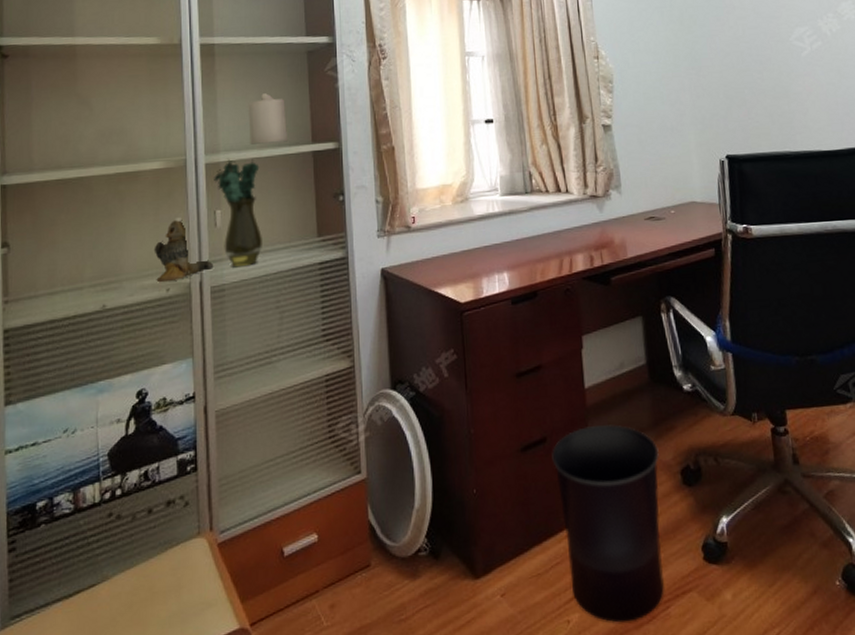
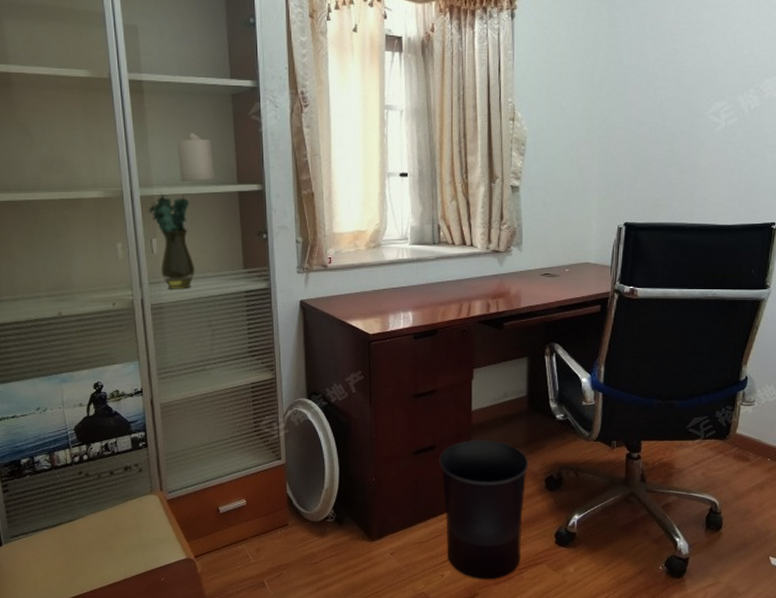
figurine: present [154,220,214,283] -> none [99,245,153,298]

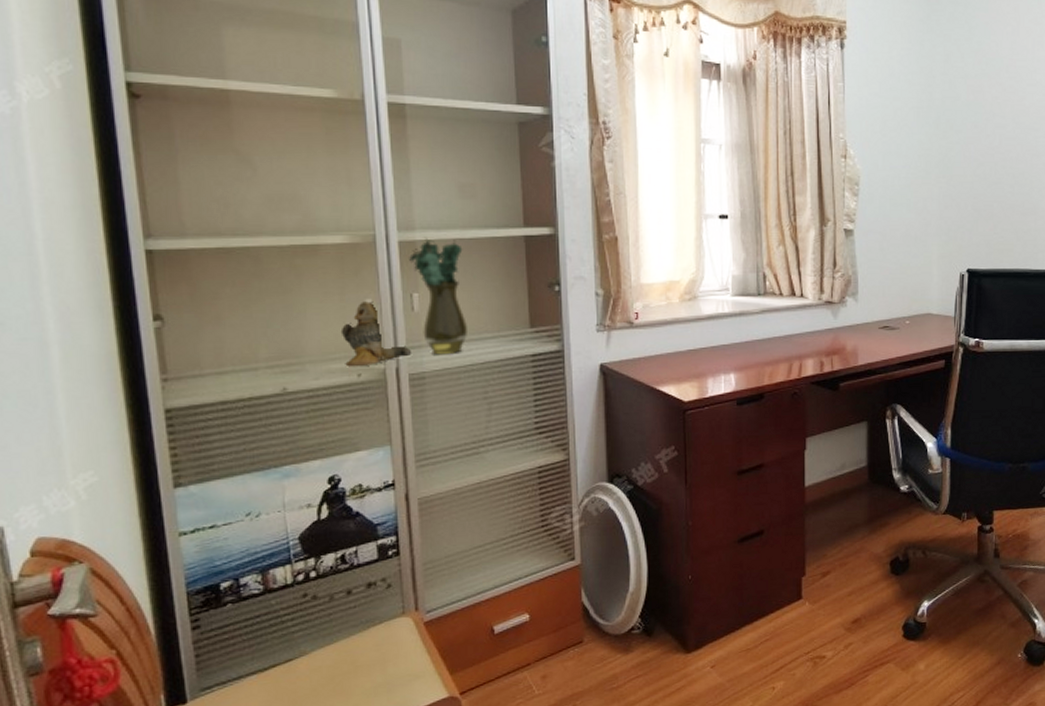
figurine: none [99,245,153,298] -> present [340,301,412,367]
candle: present [177,133,216,181] -> none [448,167,497,223]
waste bin: present [439,440,529,580] -> none [768,520,871,689]

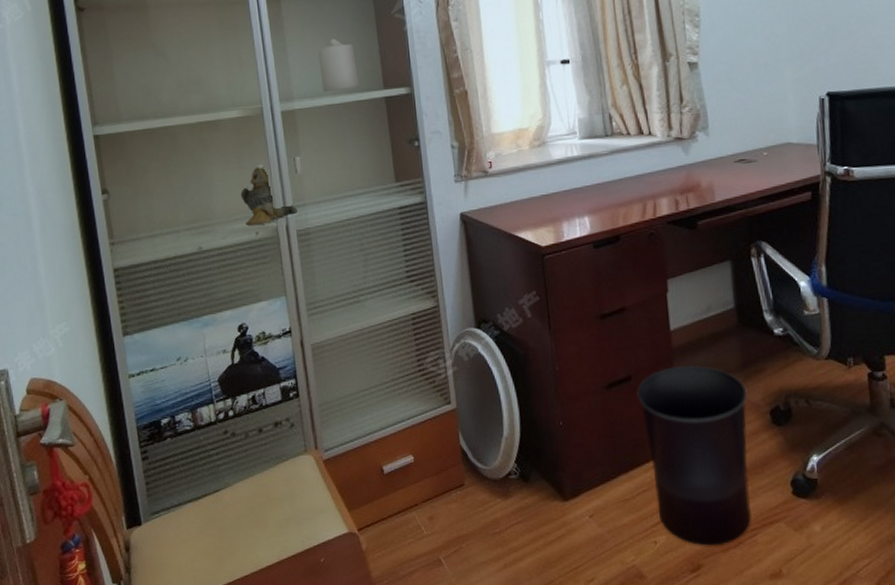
vase: present [409,237,469,355] -> none [290,105,344,212]
candle: none [448,167,497,223] -> present [317,39,361,91]
waste bin: none [768,520,871,689] -> present [637,365,751,546]

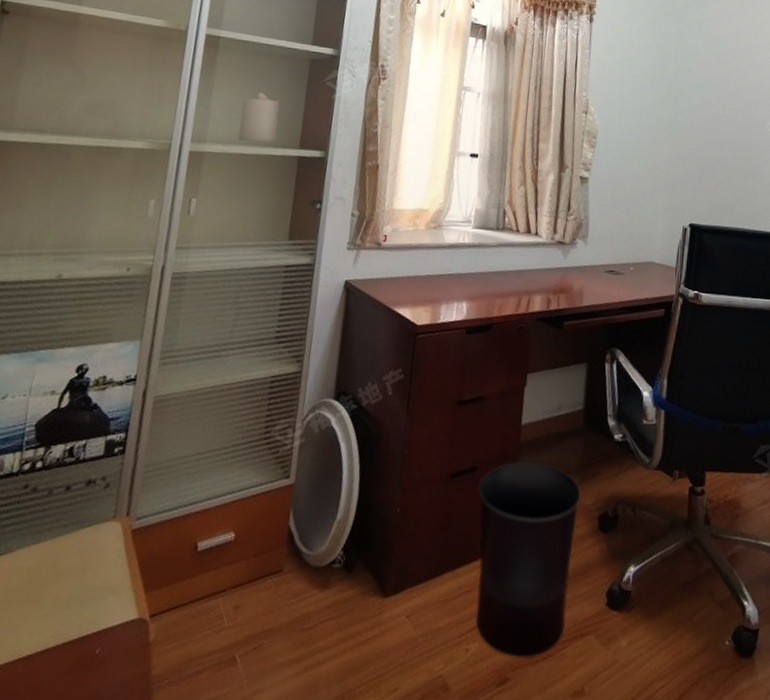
figurine: present [240,167,298,227] -> none [118,202,180,262]

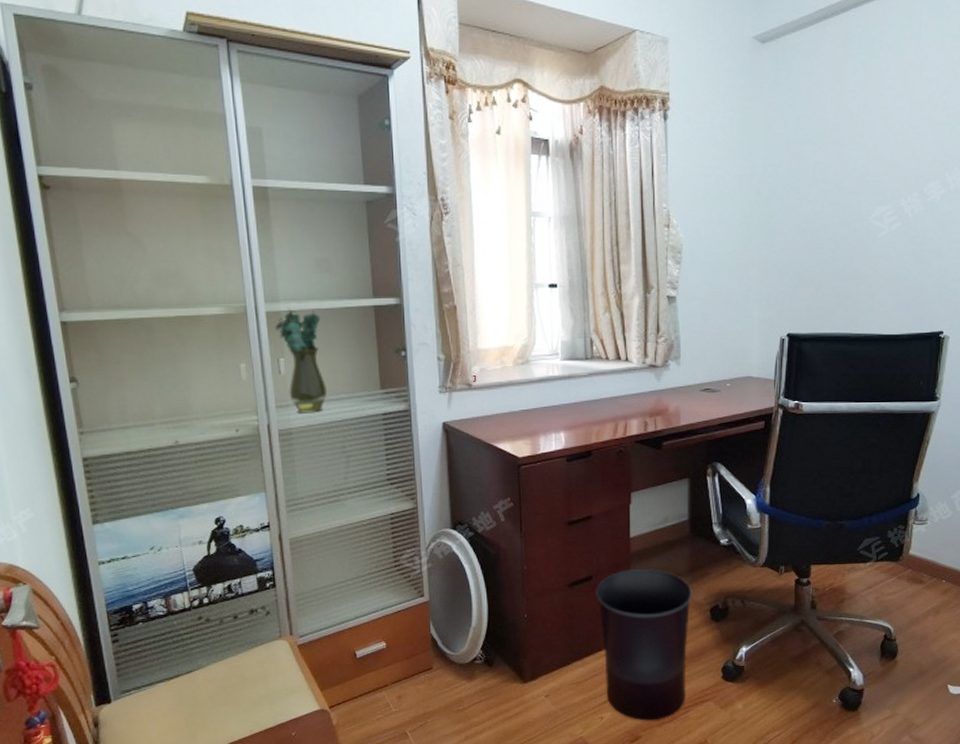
vase: none [192,149,243,258] -> present [275,308,328,413]
candle: present [238,93,280,143] -> none [306,243,349,295]

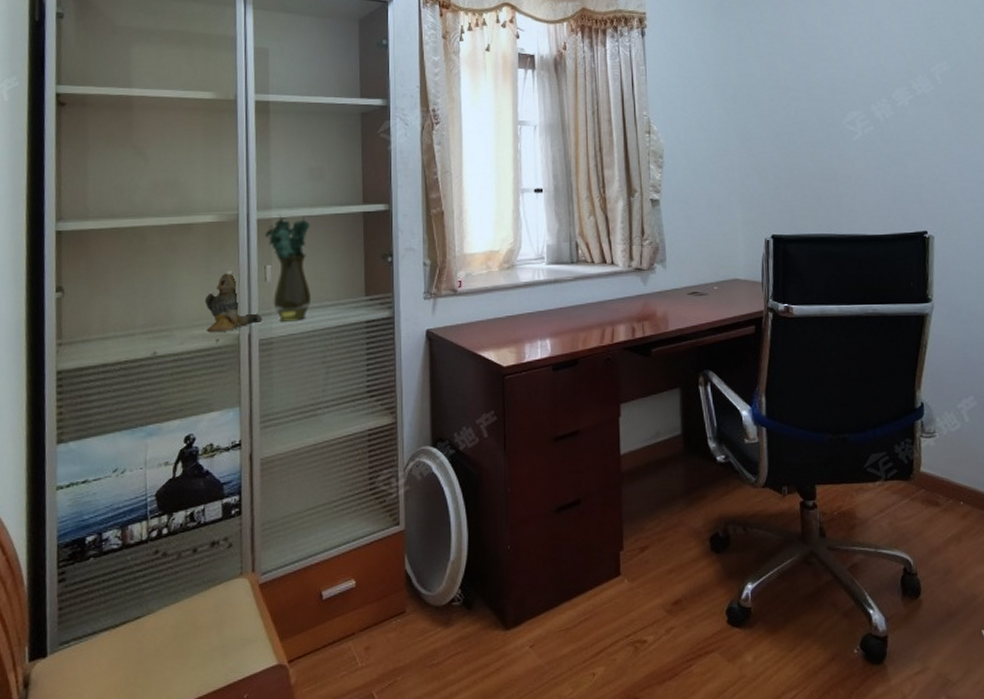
figurine: none [220,366,281,424] -> present [204,273,263,333]
waste bin: present [596,569,692,721] -> none [585,491,689,678]

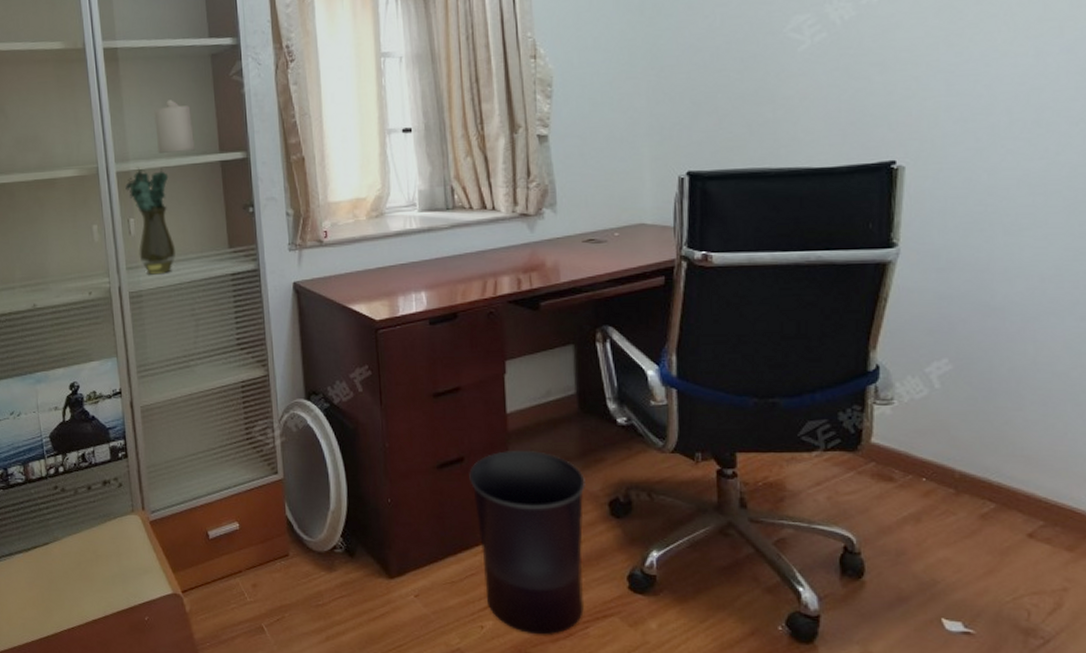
figurine: present [204,273,263,333] -> none [74,227,131,286]
candle: none [301,153,340,202] -> present [154,100,196,153]
waste bin: none [585,491,689,678] -> present [469,451,585,635]

